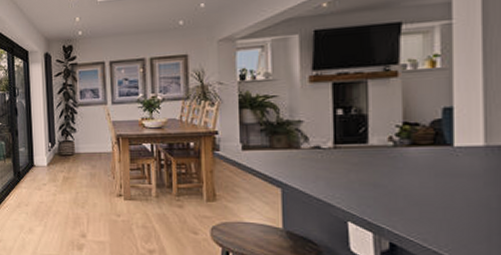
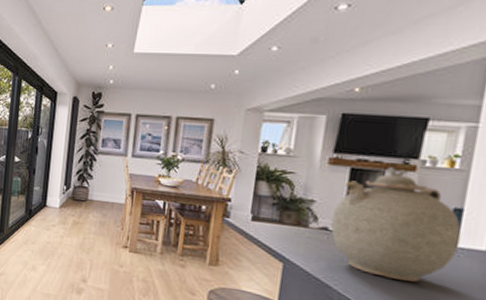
teapot: none [322,76,456,188] -> present [330,167,462,282]

